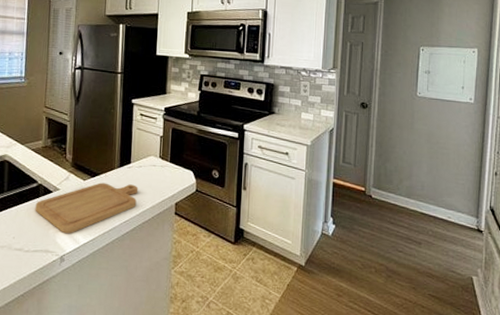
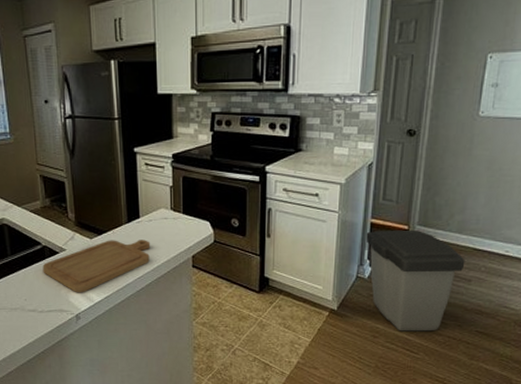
trash can: none [329,190,415,293] -> present [366,230,465,332]

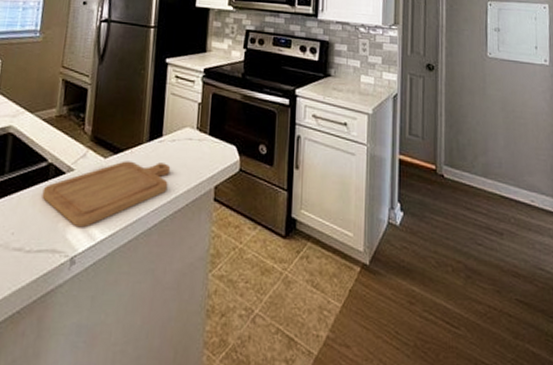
trash can: present [366,230,465,332] -> none [395,169,495,298]

